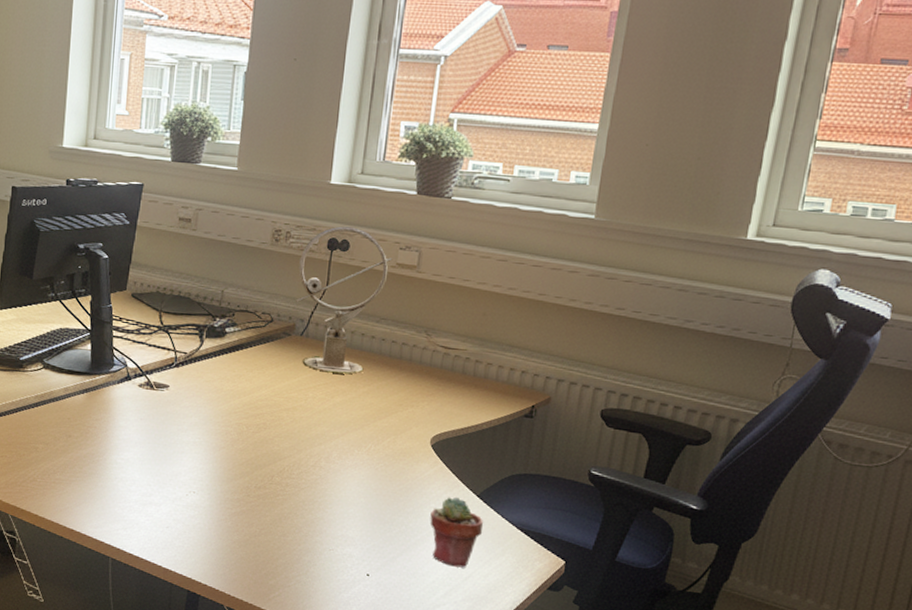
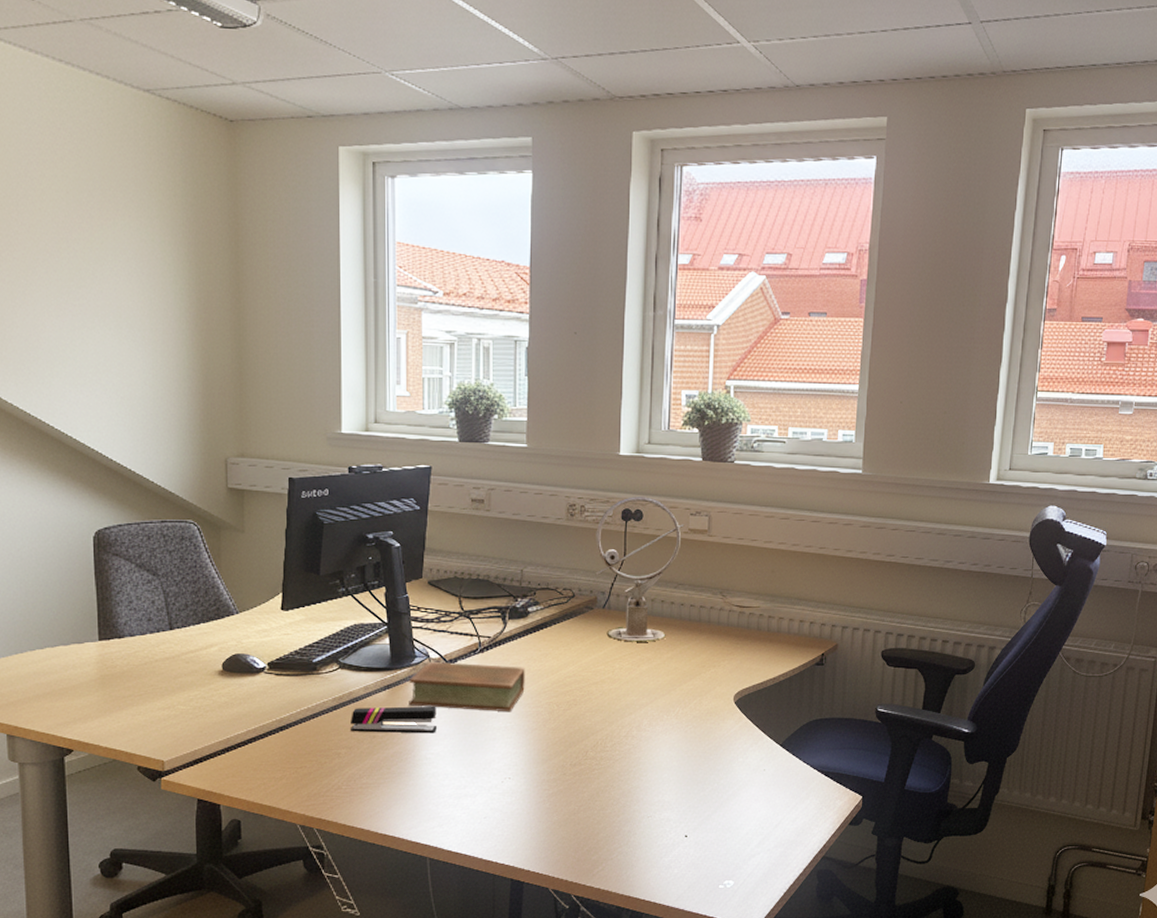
stapler: none [49,407,130,440] -> present [351,707,438,734]
book: none [104,370,218,428] -> present [409,661,525,712]
potted succulent: present [429,497,484,568] -> none [739,750,788,816]

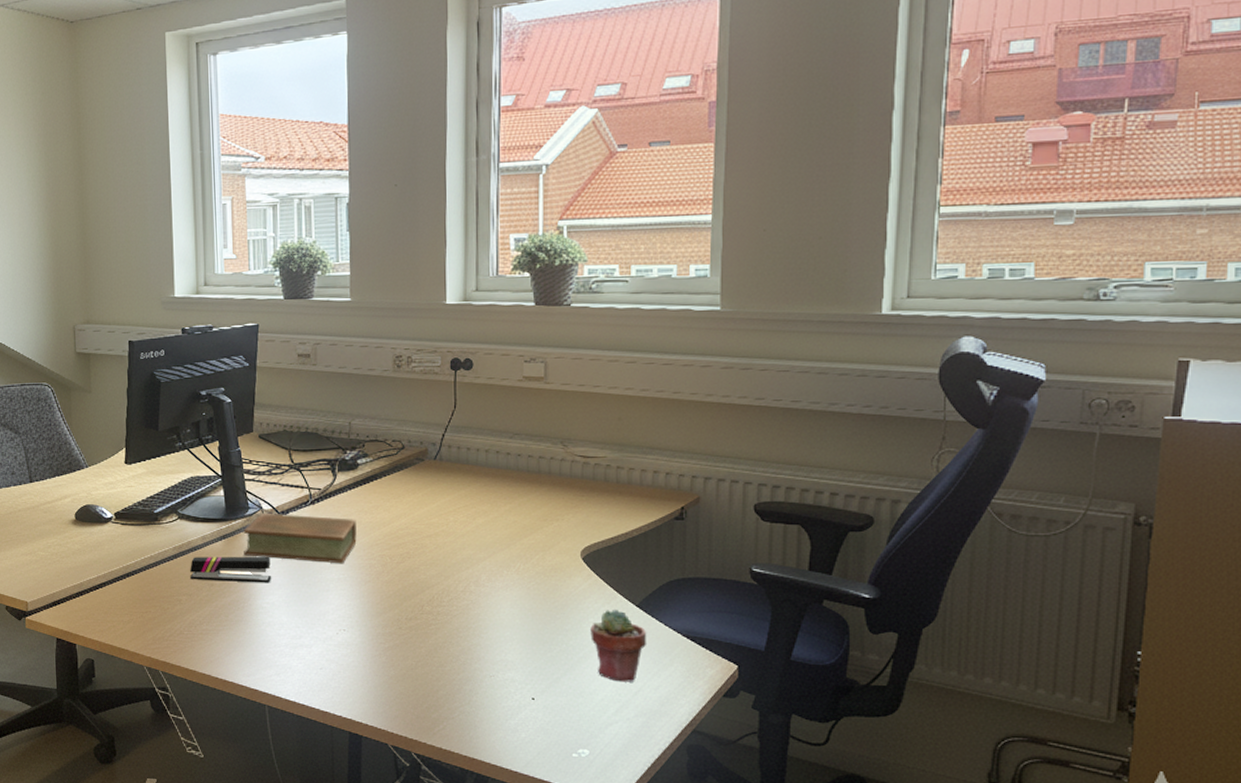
sundial: present [595,497,684,643] -> none [424,345,518,496]
potted succulent: none [739,750,788,816] -> present [590,610,647,682]

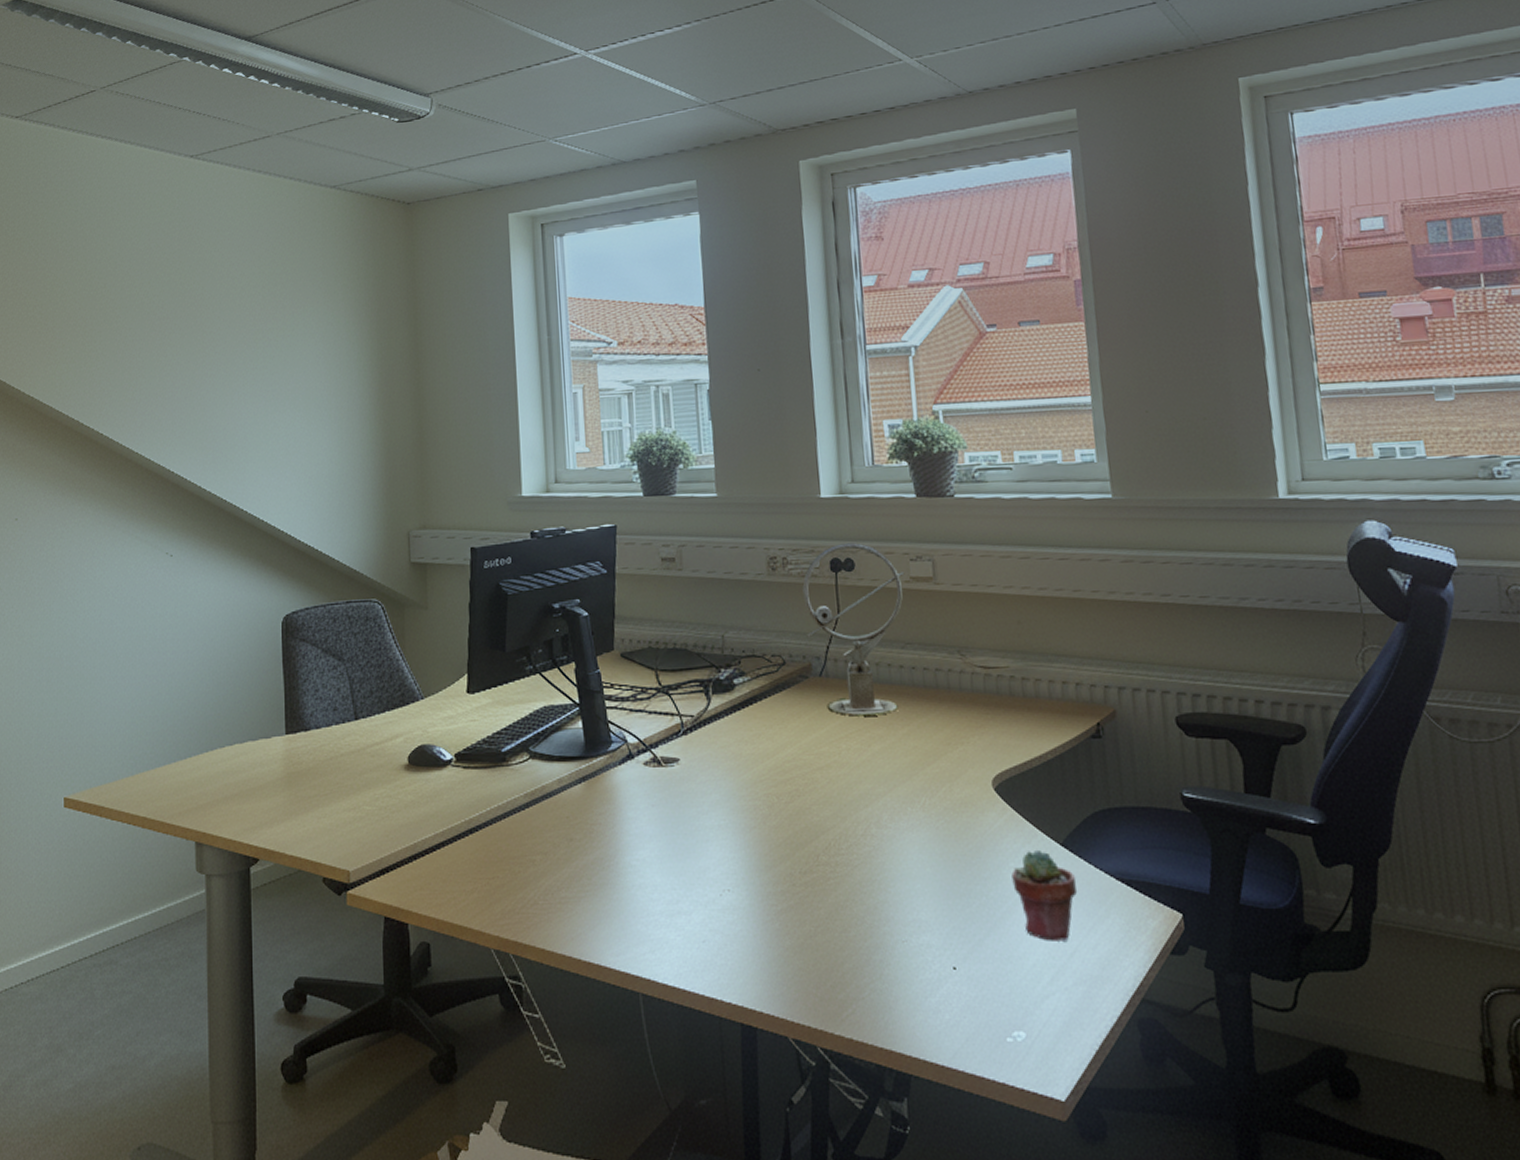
stapler: present [190,557,272,583] -> none [545,802,642,835]
book: present [243,513,357,564] -> none [606,747,738,807]
sundial: none [424,345,518,496] -> present [802,543,905,718]

